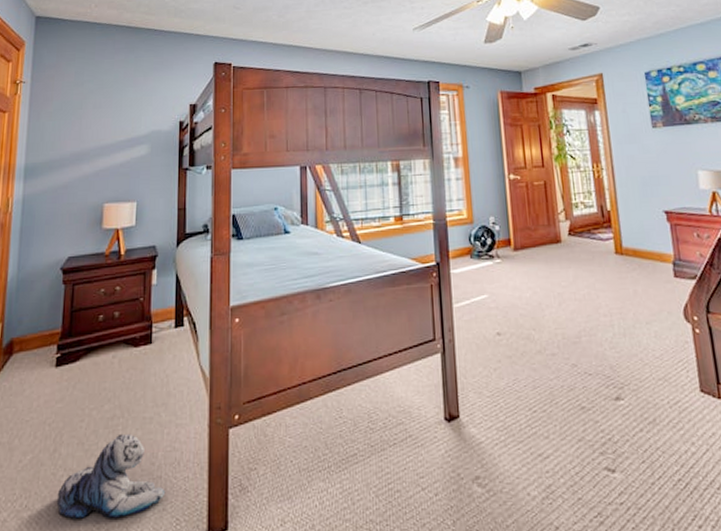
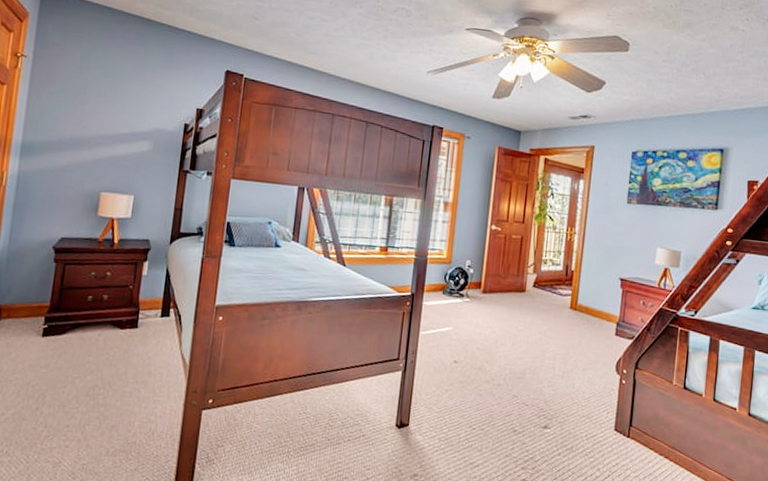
plush toy: present [56,433,166,519] -> none [35,402,139,472]

